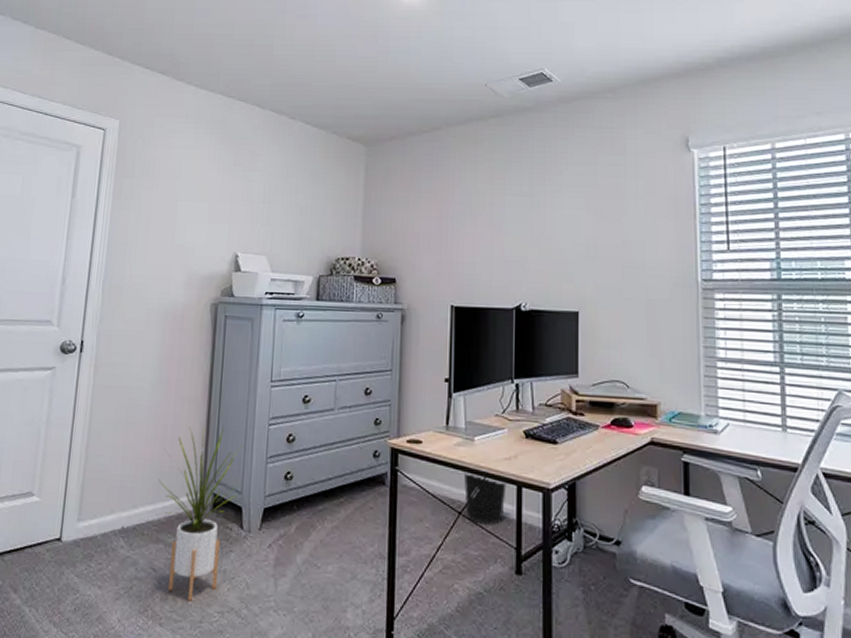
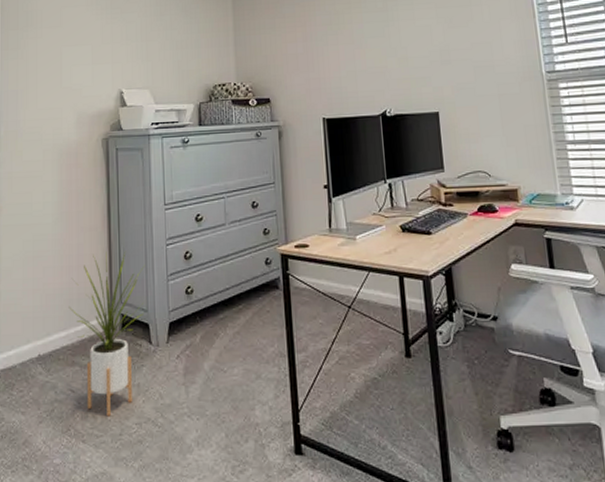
wastebasket: present [463,470,507,525] -> none [349,267,390,315]

